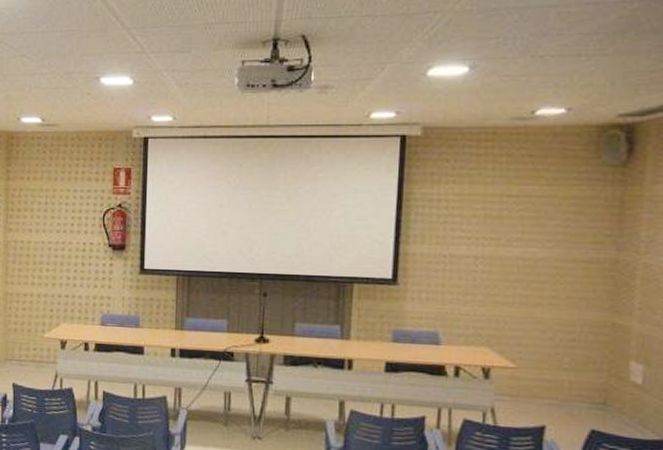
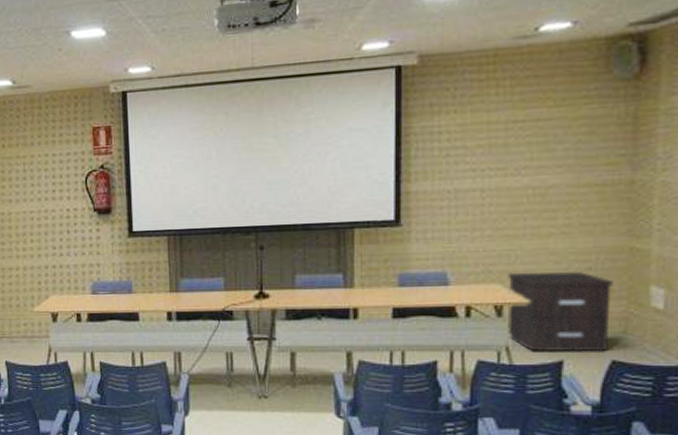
nightstand: none [493,337,595,421] -> present [507,270,613,352]

